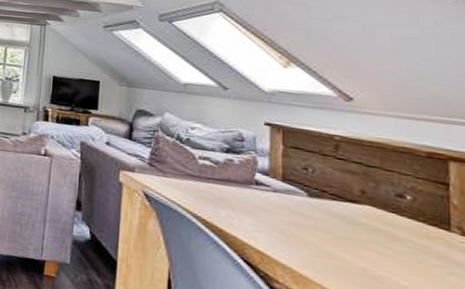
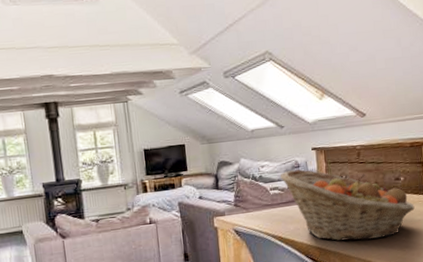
fruit basket: none [216,141,429,274] -> present [280,169,415,241]

